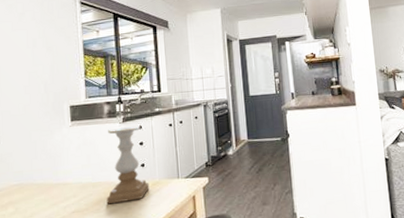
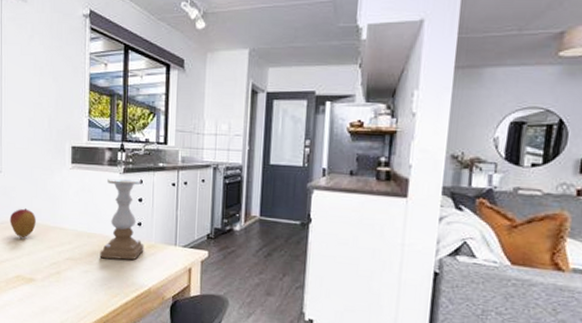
fruit: none [8,171,37,202] -> present [9,208,36,238]

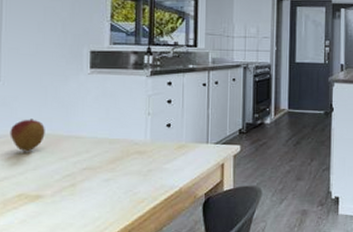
candle holder: present [99,177,144,260] -> none [123,81,174,164]

